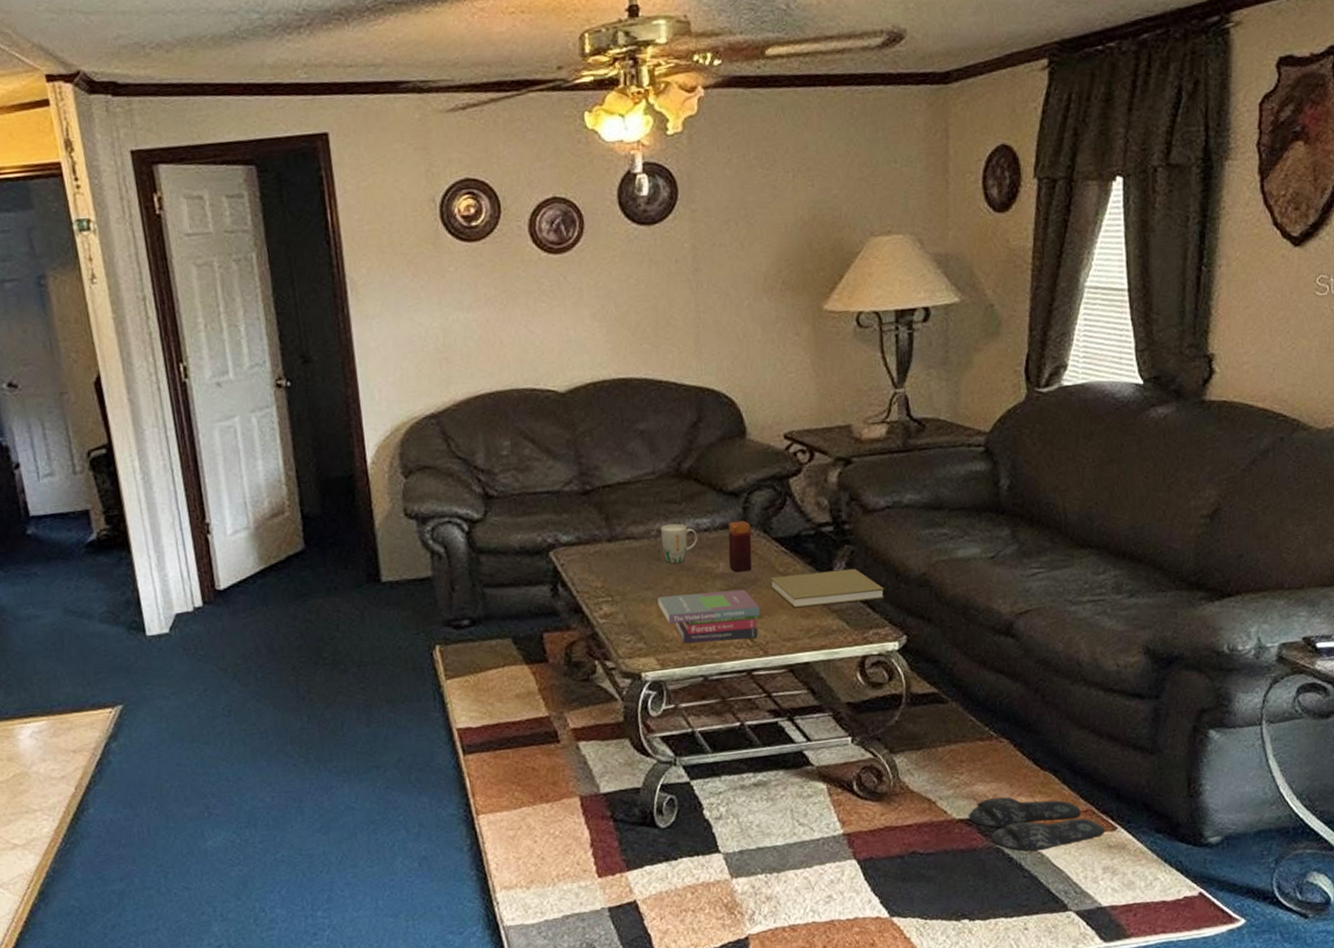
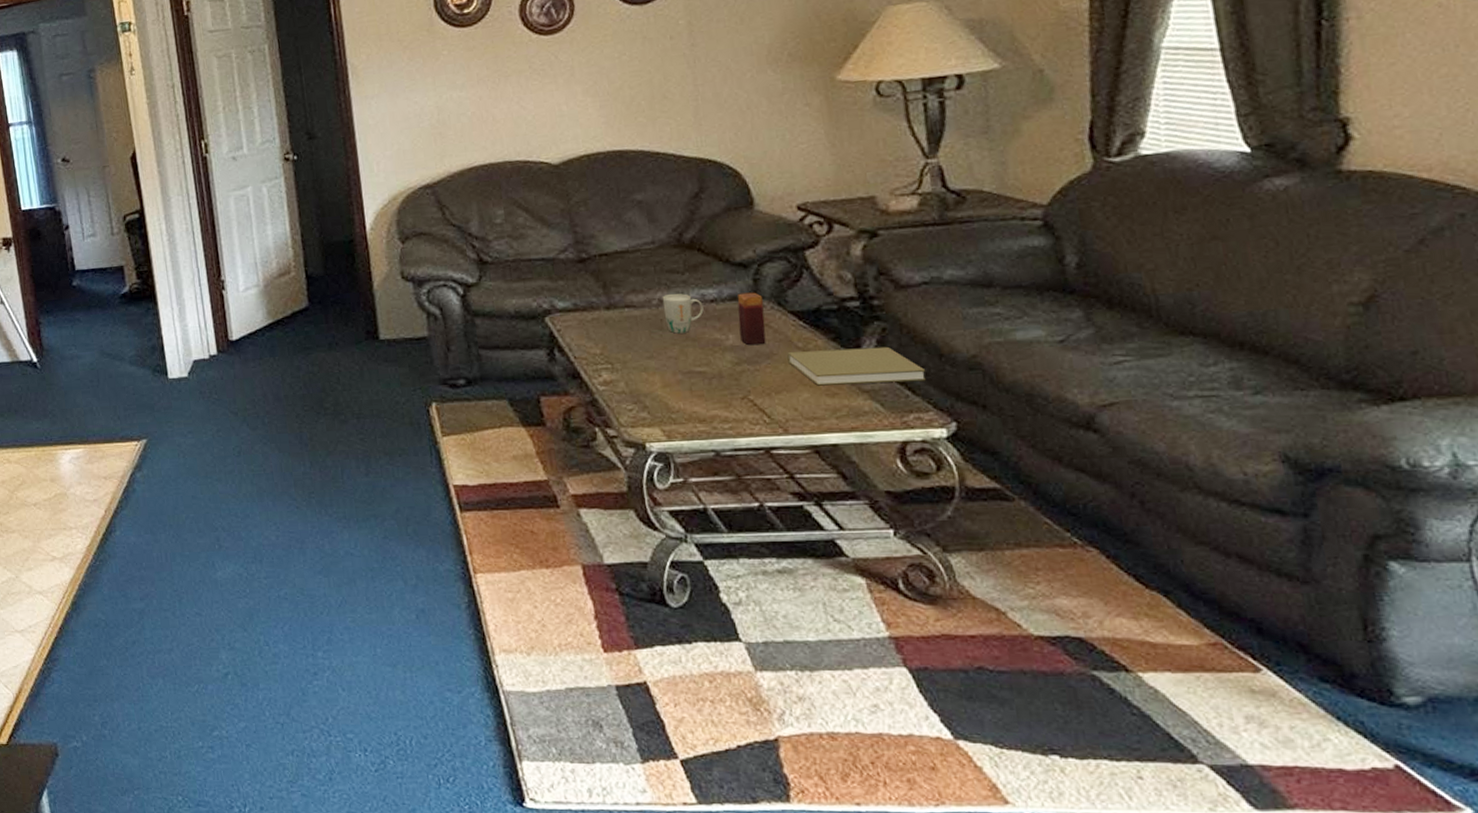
books: present [657,589,761,643] -> none [661,363,779,416]
slippers: present [969,797,1104,851] -> none [1051,615,1243,685]

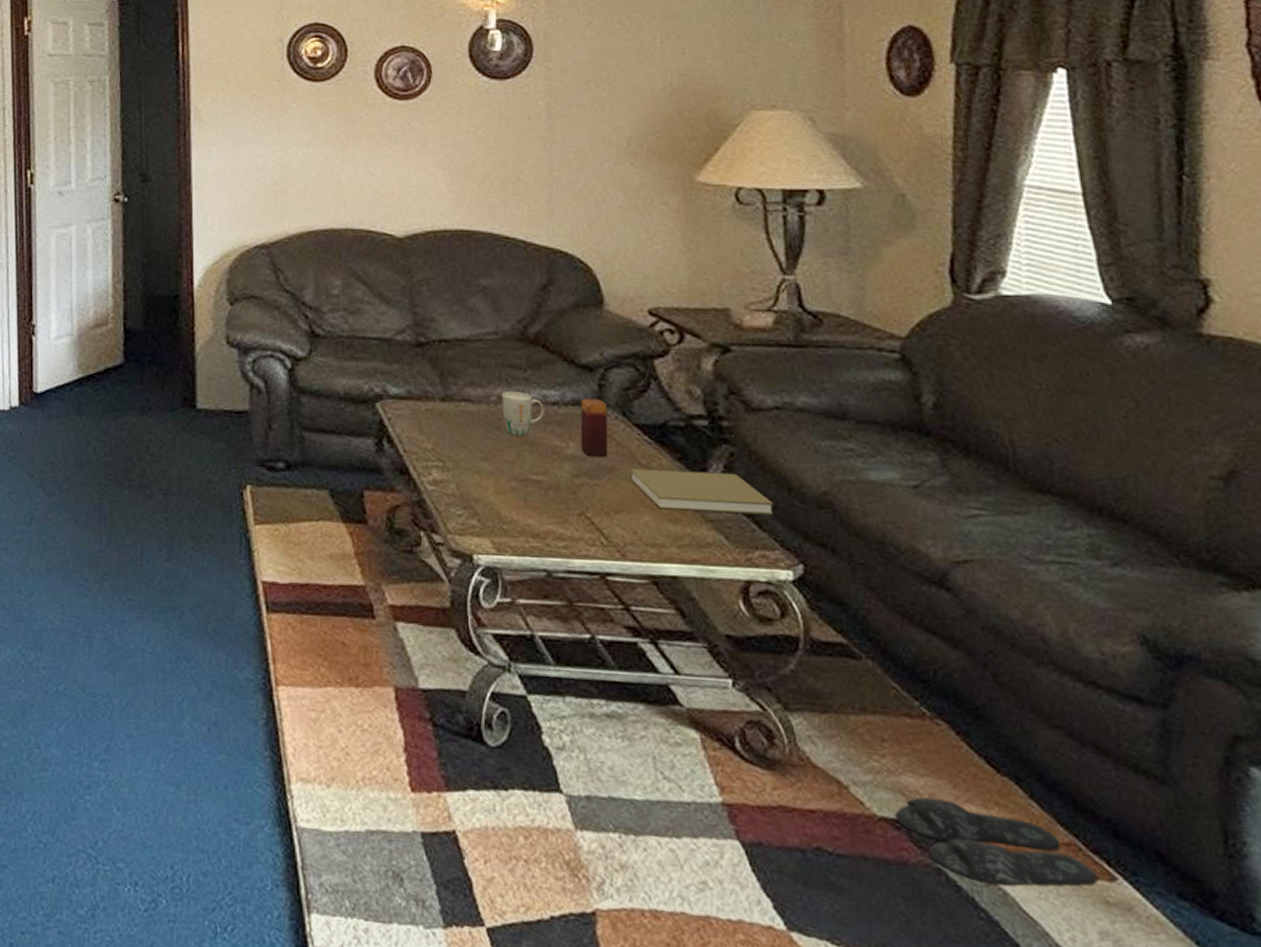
slippers: none [1051,615,1243,685] -> present [895,797,1098,886]

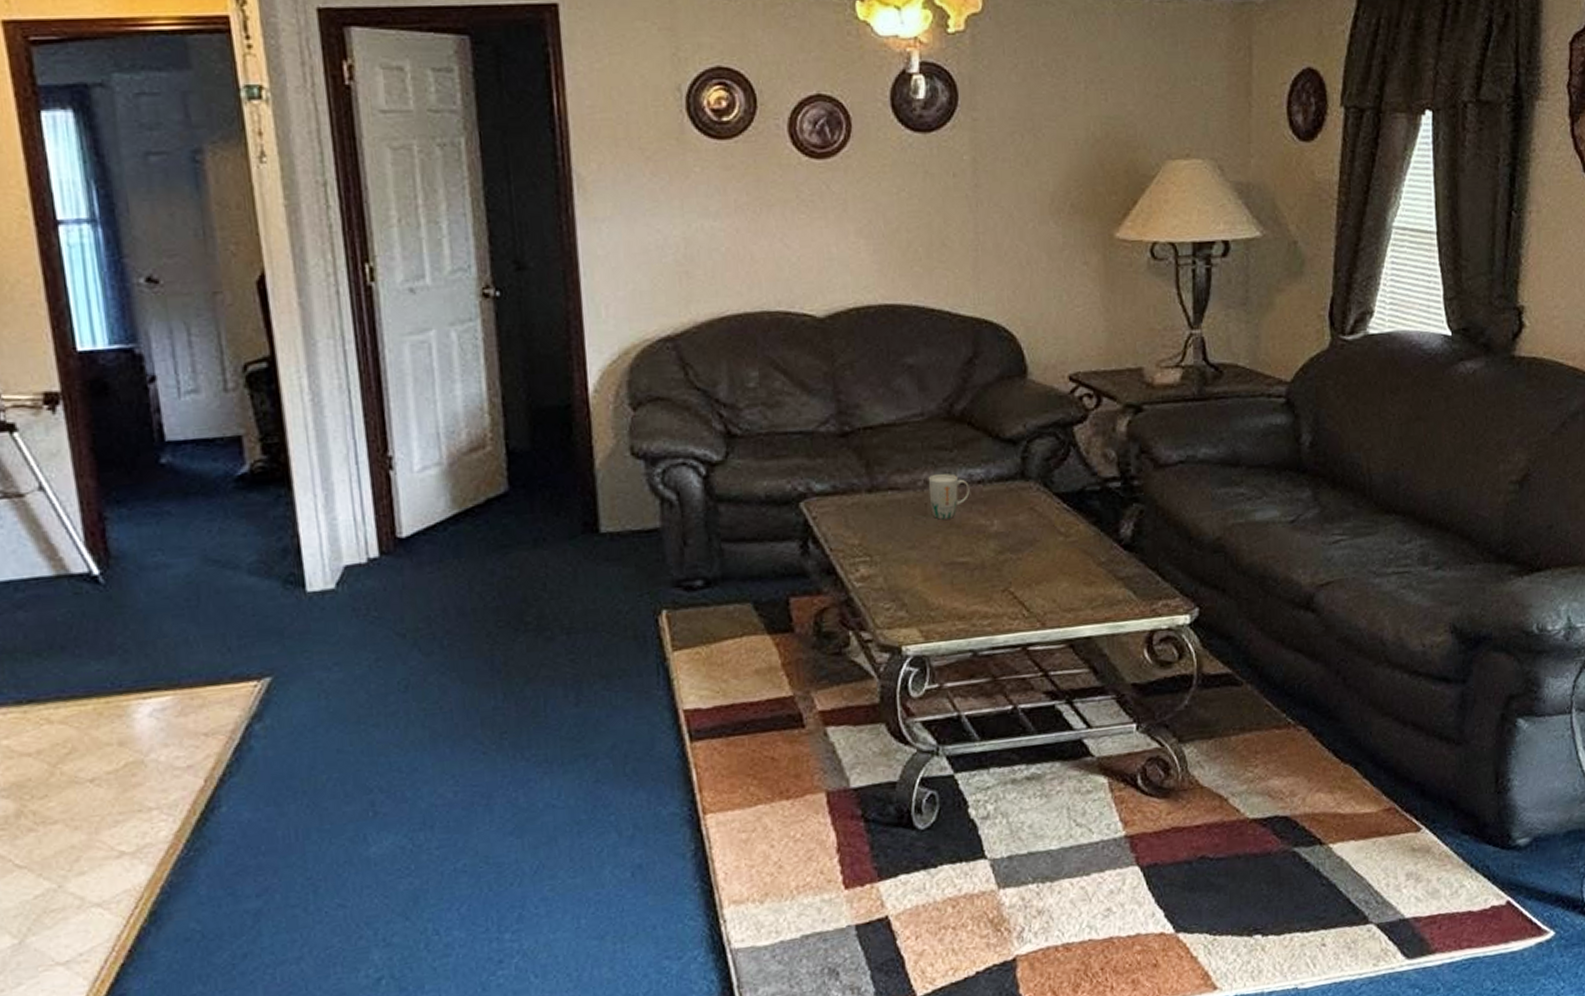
candle: present [580,398,609,458] -> none [1004,472,1031,532]
book: present [628,469,774,516] -> none [1048,530,1176,574]
slippers: present [895,797,1098,886] -> none [1263,793,1408,856]

